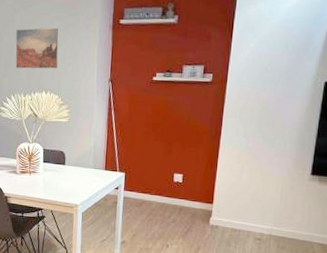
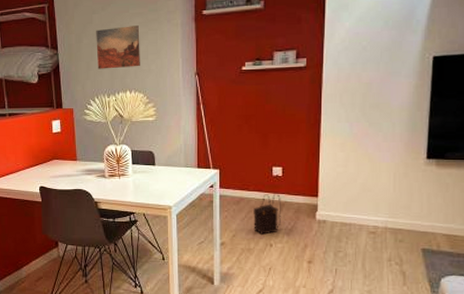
satchel: none [152,198,180,236] -> present [252,193,282,235]

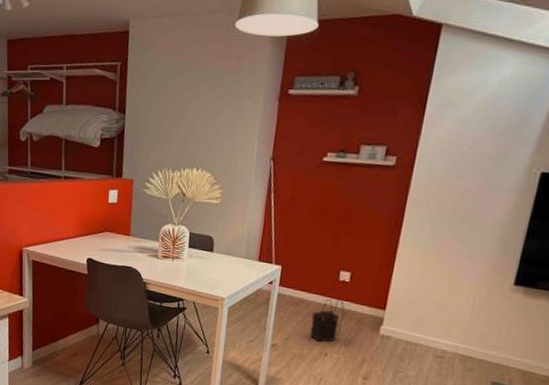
wall art: present [96,25,140,69] -> none [165,97,216,144]

